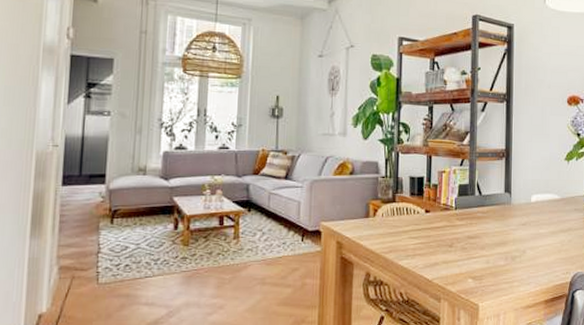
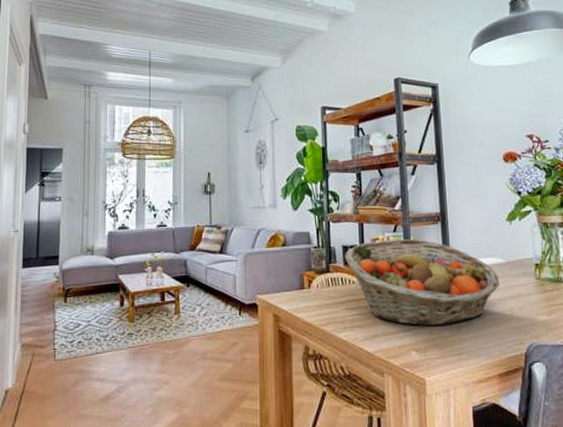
fruit basket: none [412,172,554,255] -> present [345,238,500,326]

